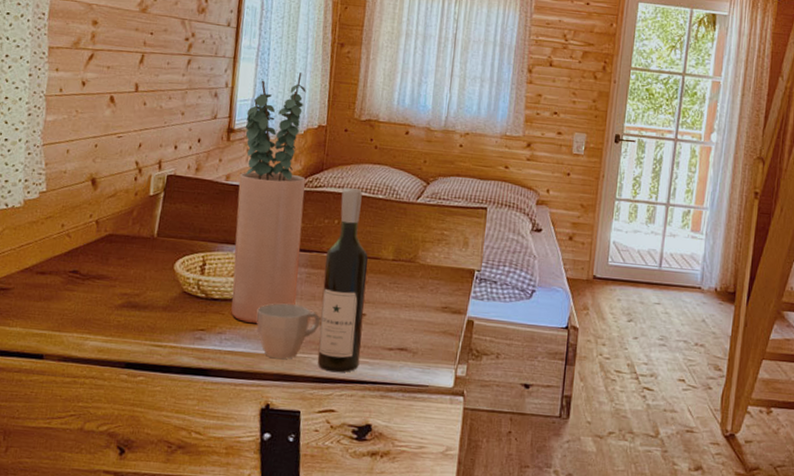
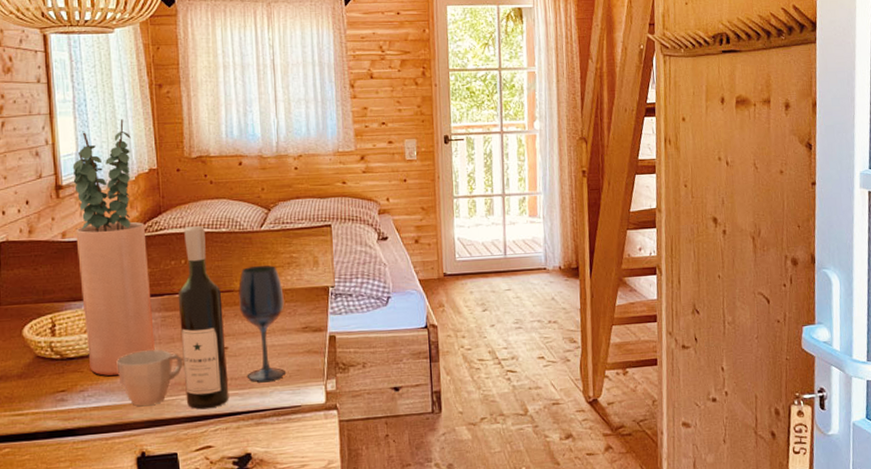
wineglass: none [379,237,429,356] -> present [238,265,285,382]

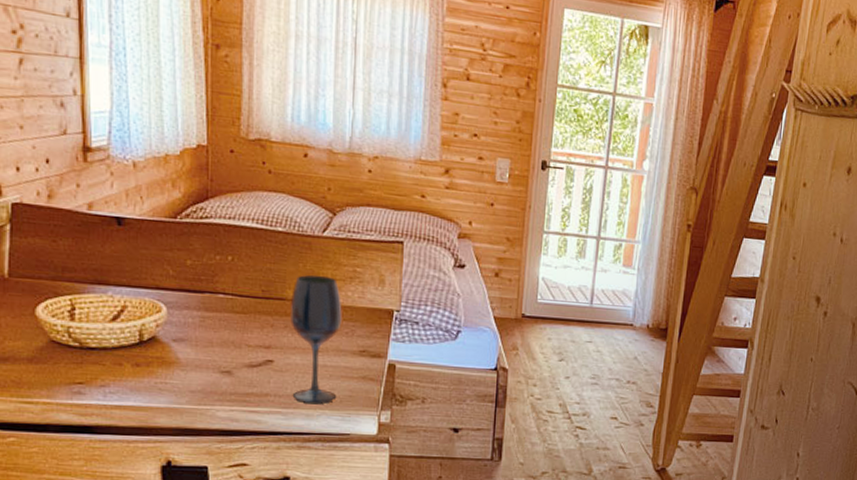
vase: present [72,119,155,378] -> none [104,79,191,377]
cup: present [116,349,183,407] -> none [145,351,222,413]
bottle: present [177,225,229,410] -> none [220,218,272,425]

